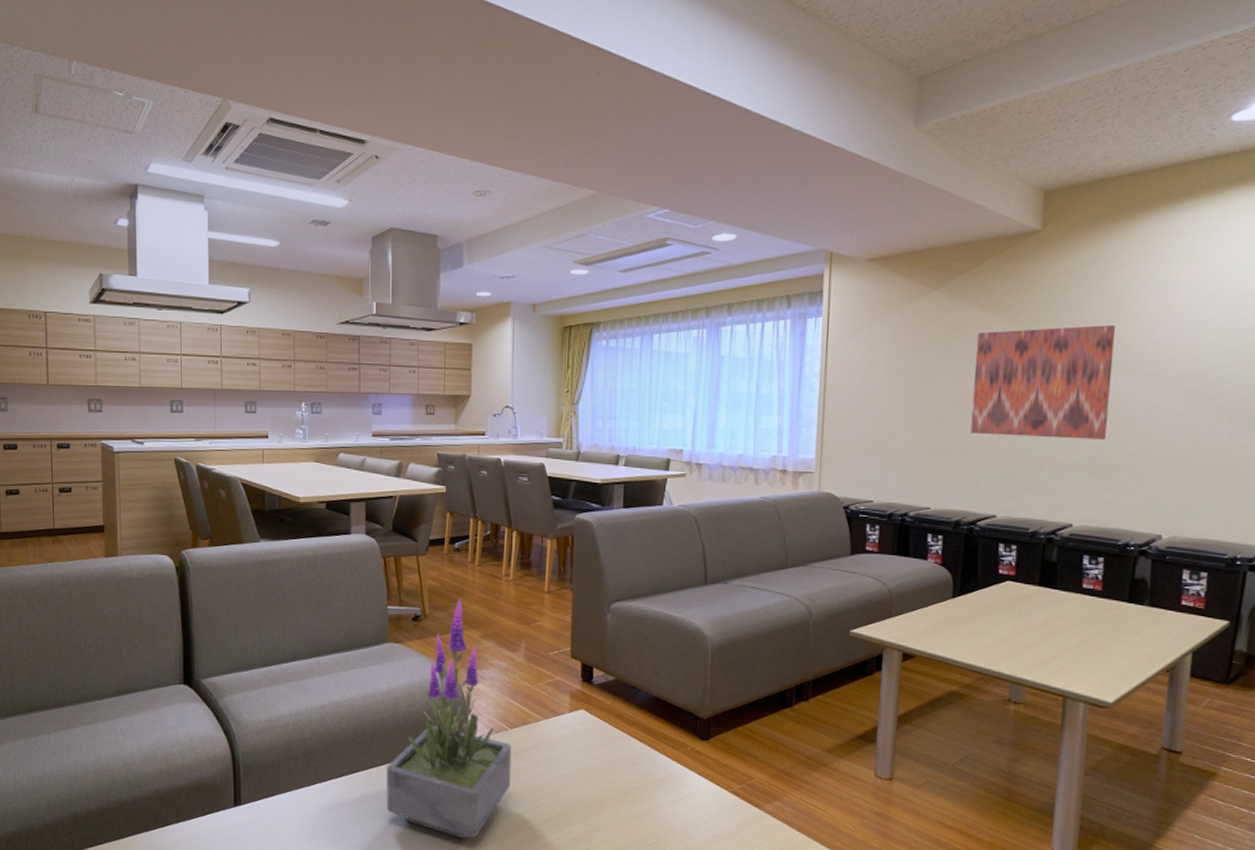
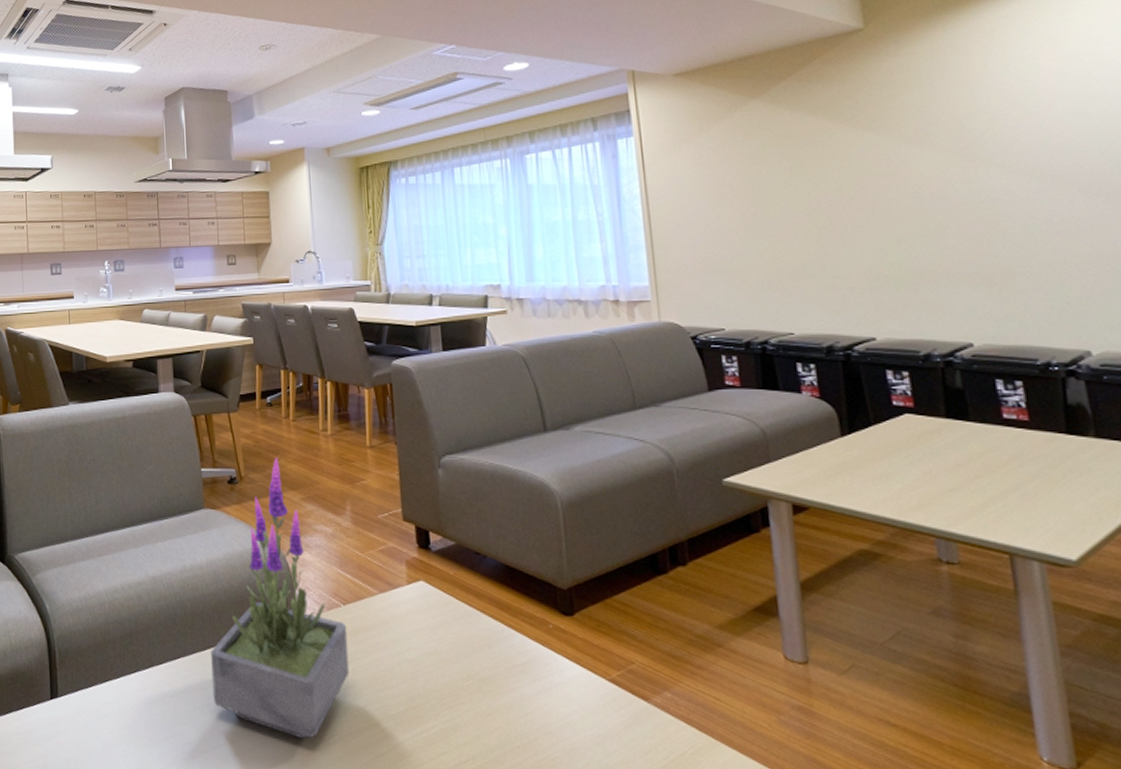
wall art: present [970,325,1116,439] -> none [812,119,991,248]

